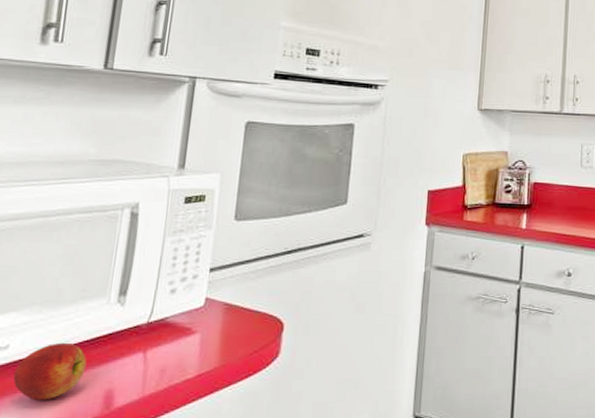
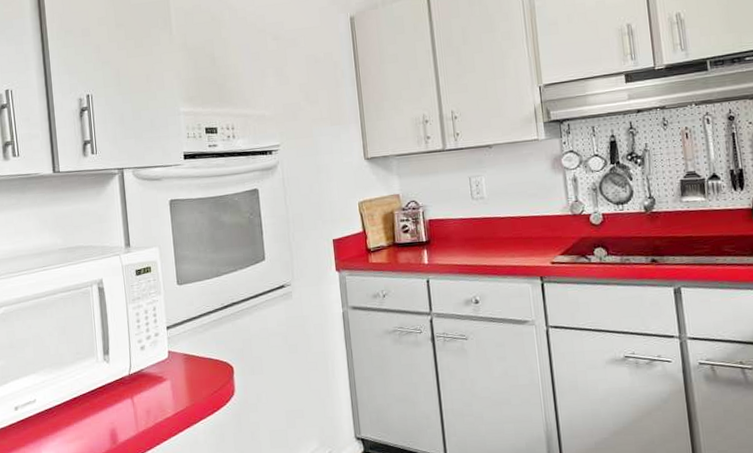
apple: present [13,342,87,401] -> none [43,394,93,440]

